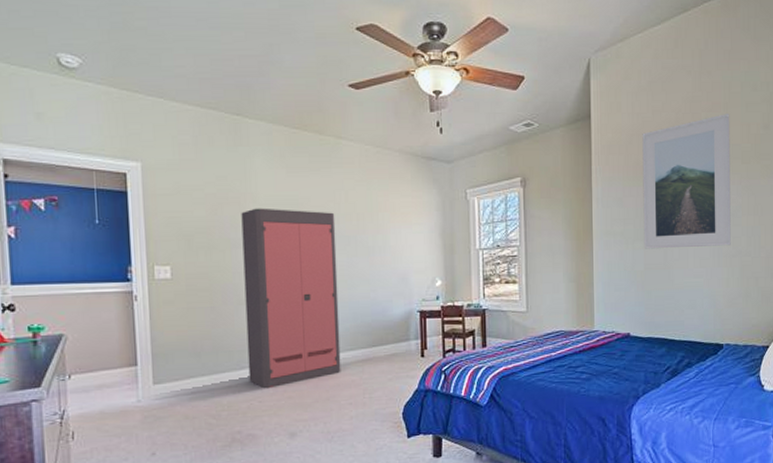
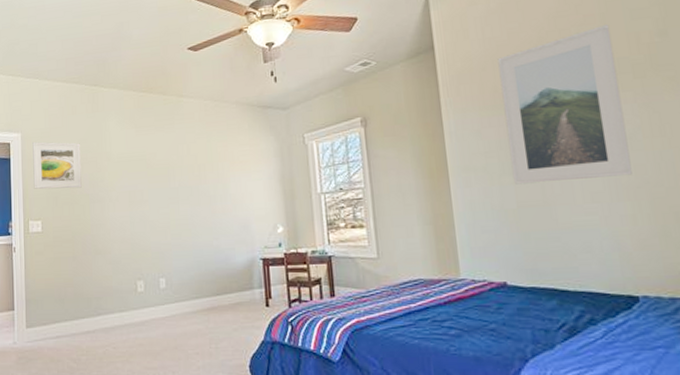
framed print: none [157,175,221,231] -> present [32,141,82,189]
storage cabinet: present [241,208,341,389] -> none [98,165,188,335]

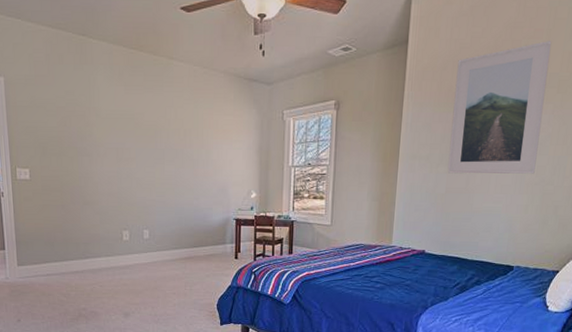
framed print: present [32,141,82,189] -> none [17,89,70,140]

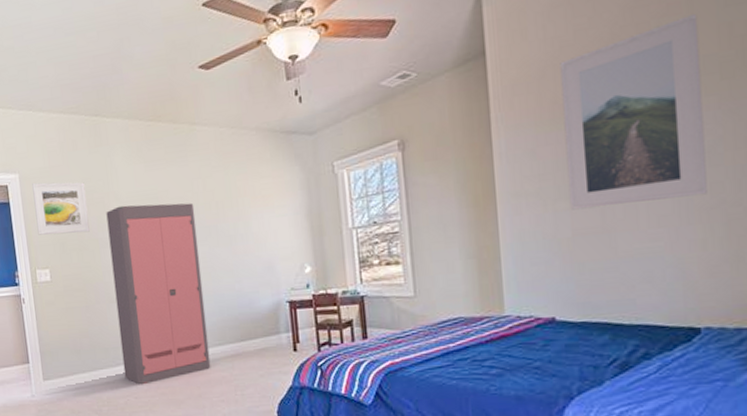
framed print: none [17,89,70,140] -> present [32,182,90,235]
storage cabinet: none [86,121,167,276] -> present [106,203,211,385]

